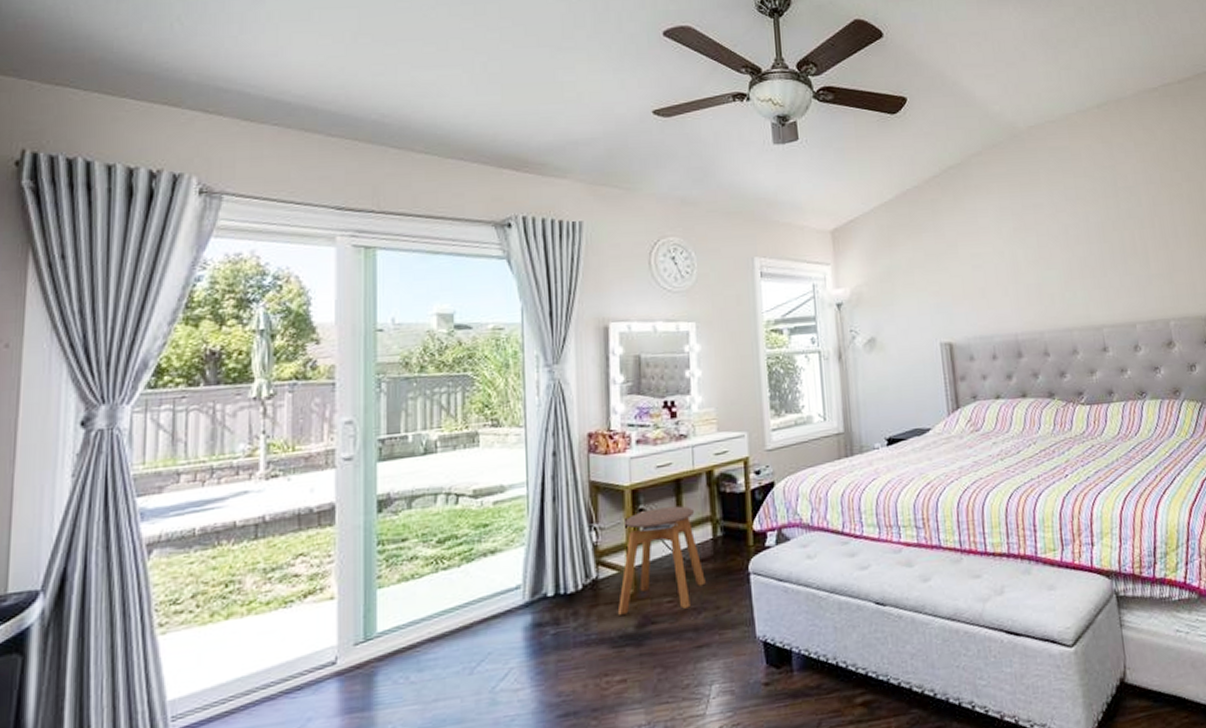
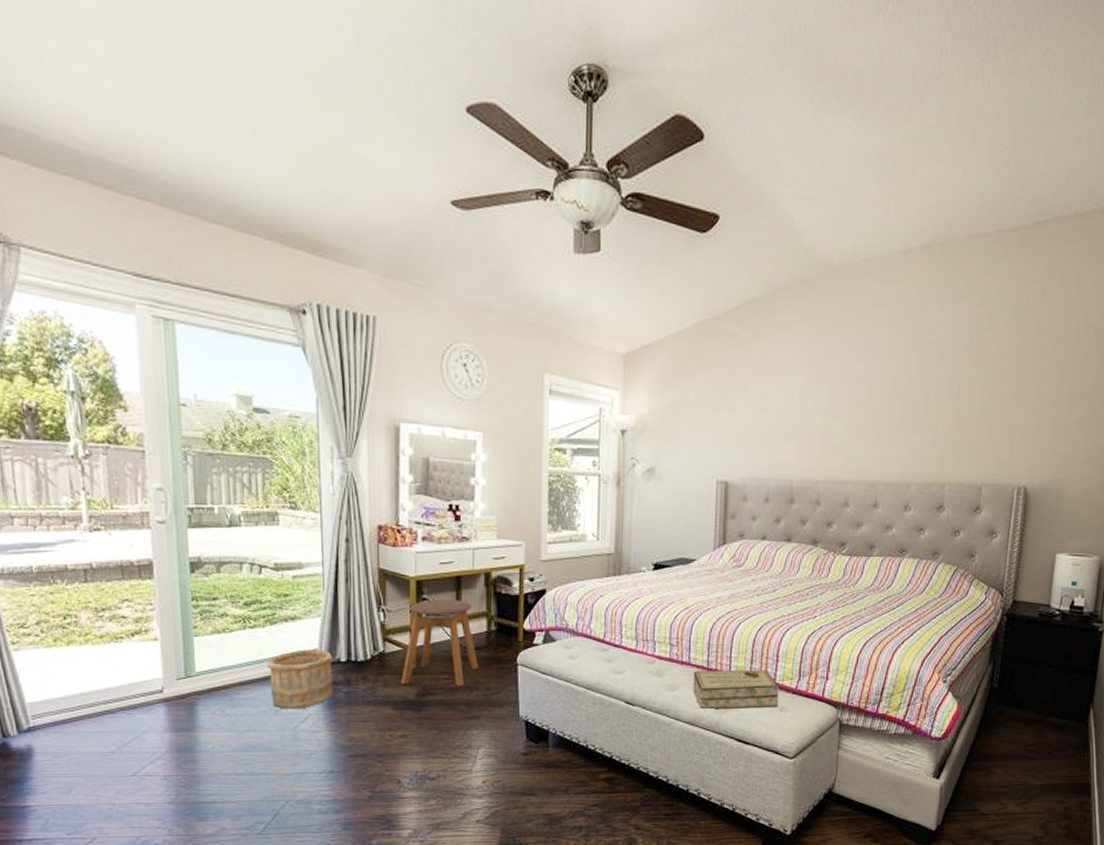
wooden bucket: none [462,585,539,666] -> present [267,649,333,709]
decorative box: none [946,543,1046,600] -> present [692,670,779,710]

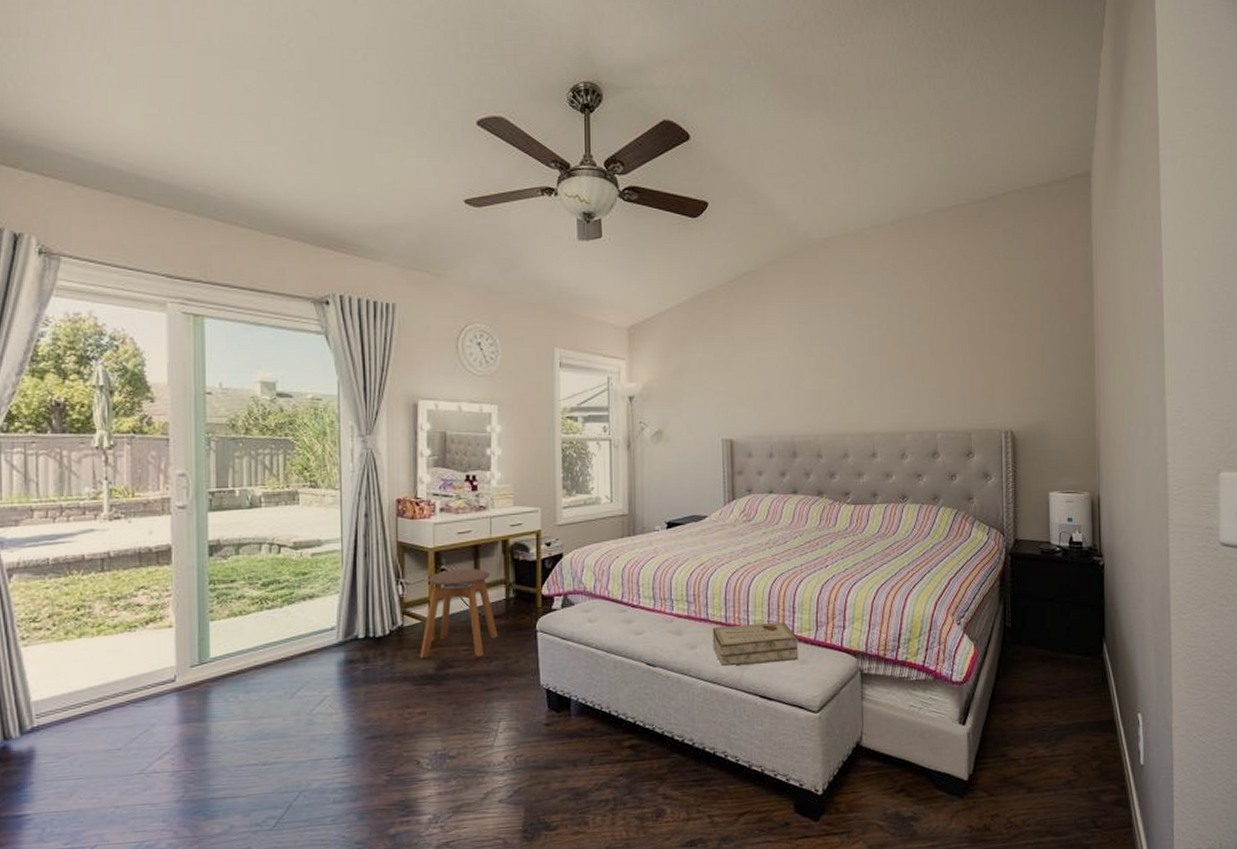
wooden bucket: present [267,649,333,709] -> none [284,627,351,692]

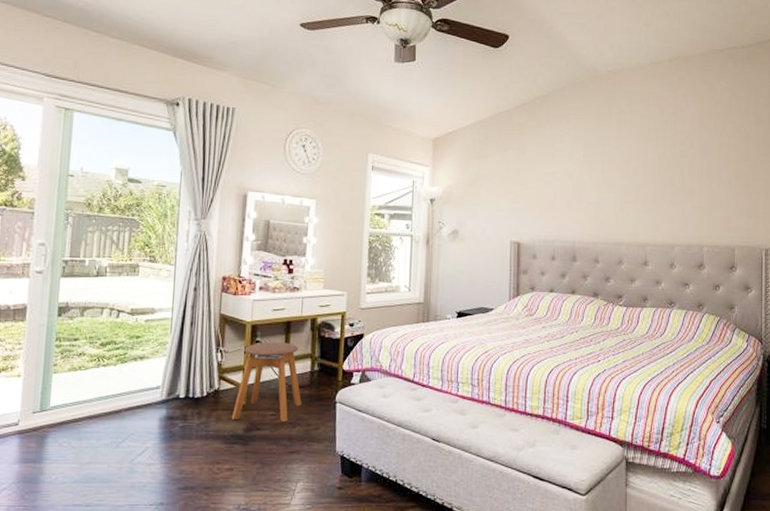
decorative box: present [712,623,799,667] -> none [492,409,570,447]

